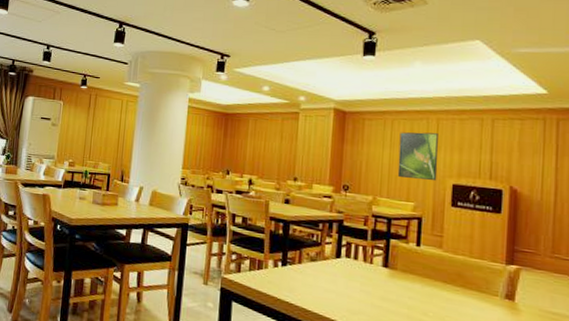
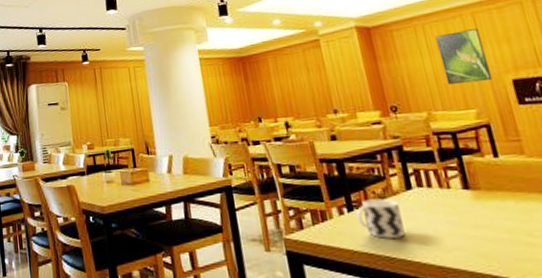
cup: none [288,259,326,296] -> present [356,198,405,238]

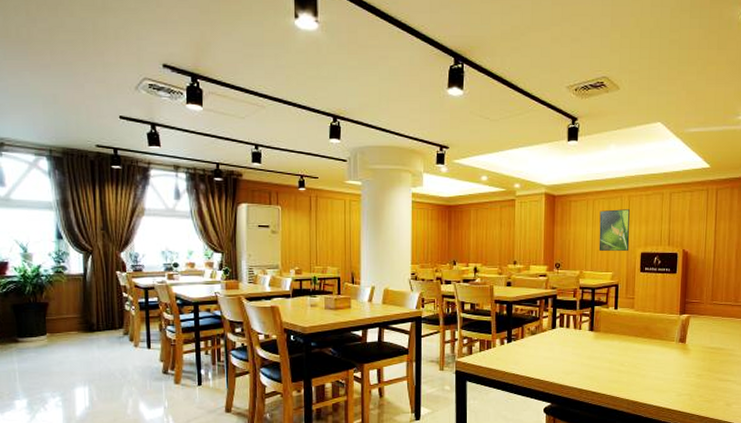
cup: present [356,198,405,238] -> none [513,334,544,364]

